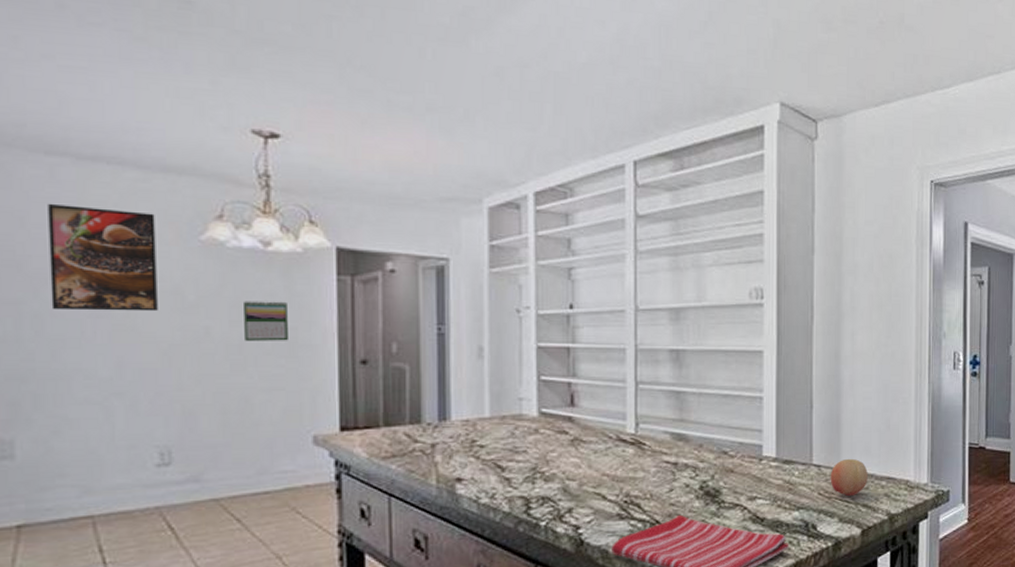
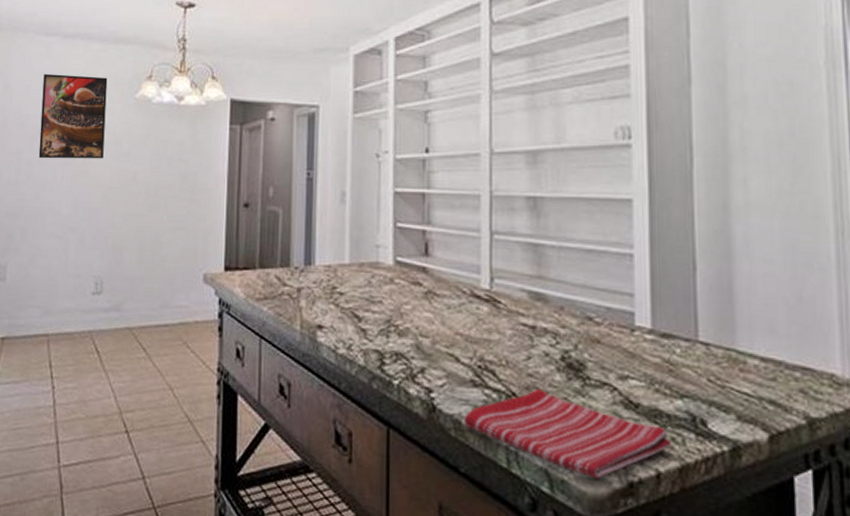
calendar: present [244,301,288,341] -> none [160,149,192,185]
fruit: present [830,458,868,497] -> none [722,337,775,388]

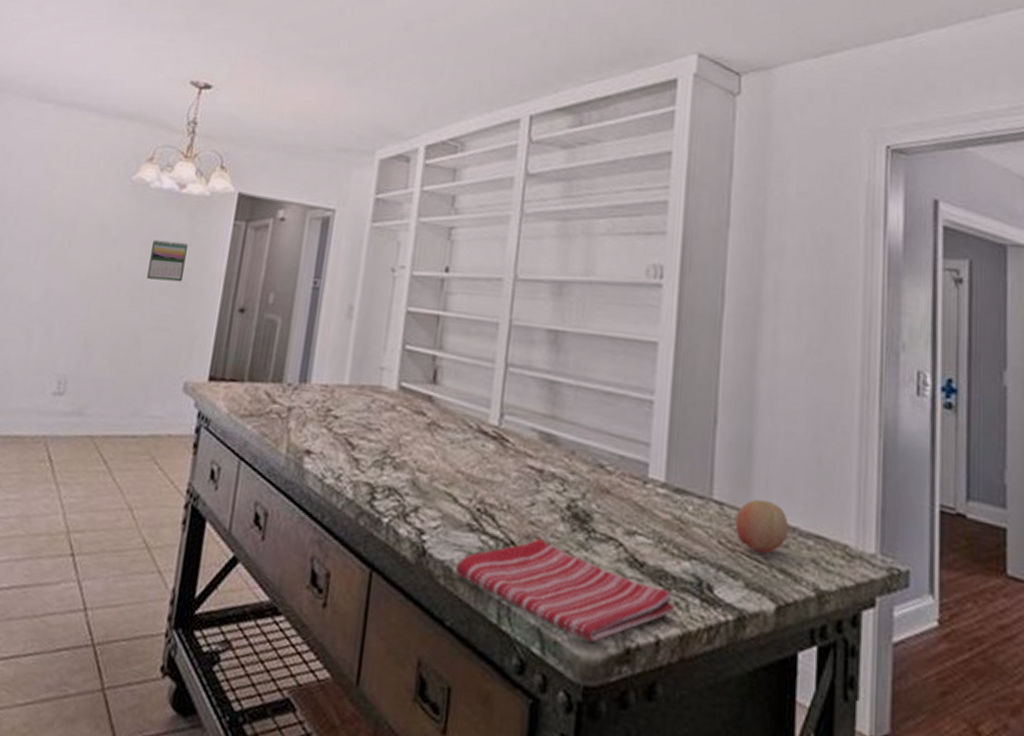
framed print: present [38,73,108,159] -> none [11,142,103,244]
calendar: none [160,149,192,185] -> present [147,239,188,282]
fruit: none [722,337,775,388] -> present [735,499,788,555]

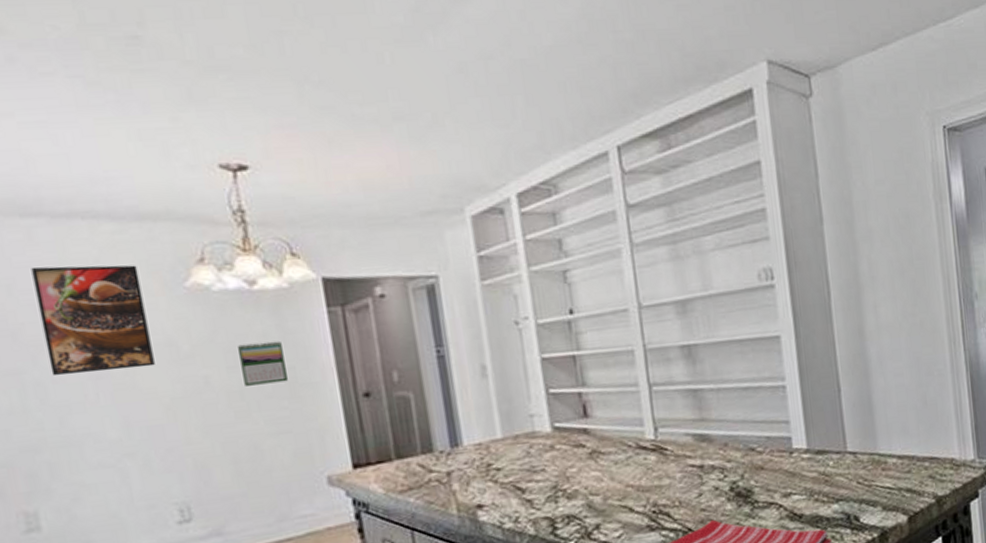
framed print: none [11,142,103,244] -> present [31,265,155,376]
fruit: present [735,499,788,555] -> none [867,441,909,483]

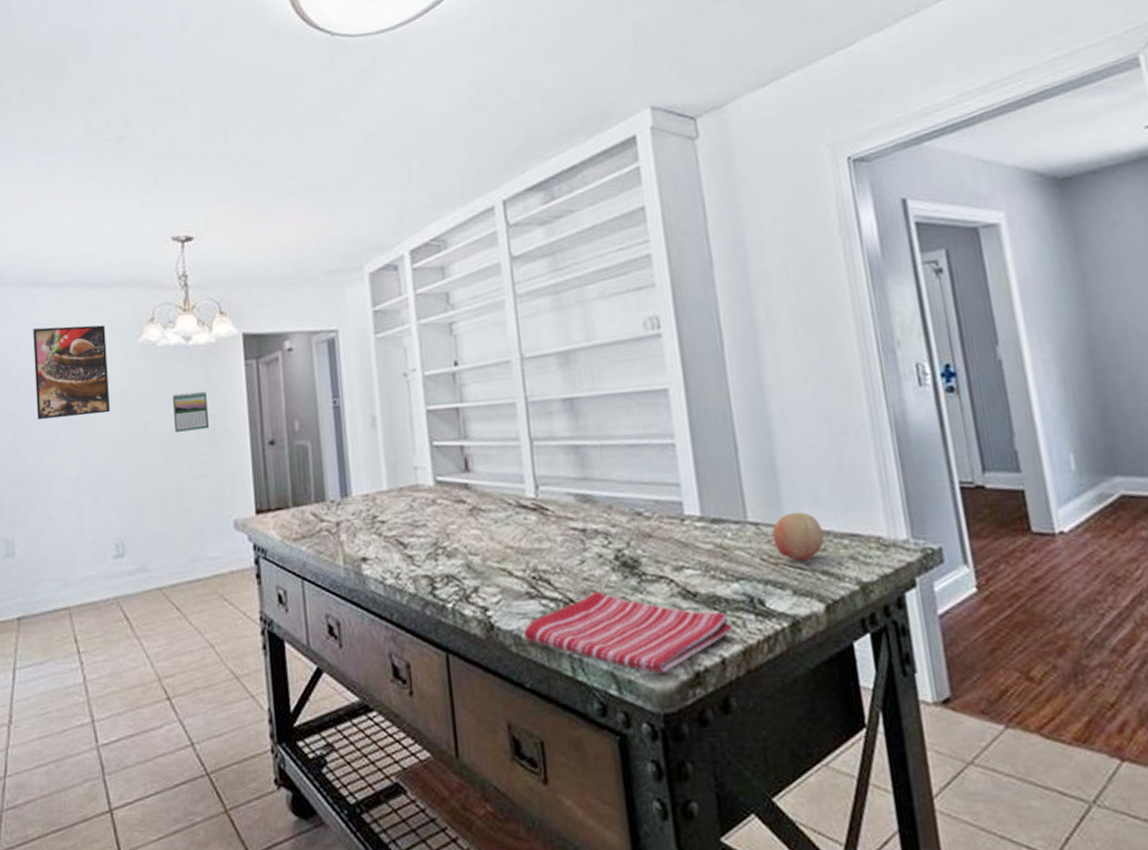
fruit: none [867,441,909,483] -> present [772,511,824,562]

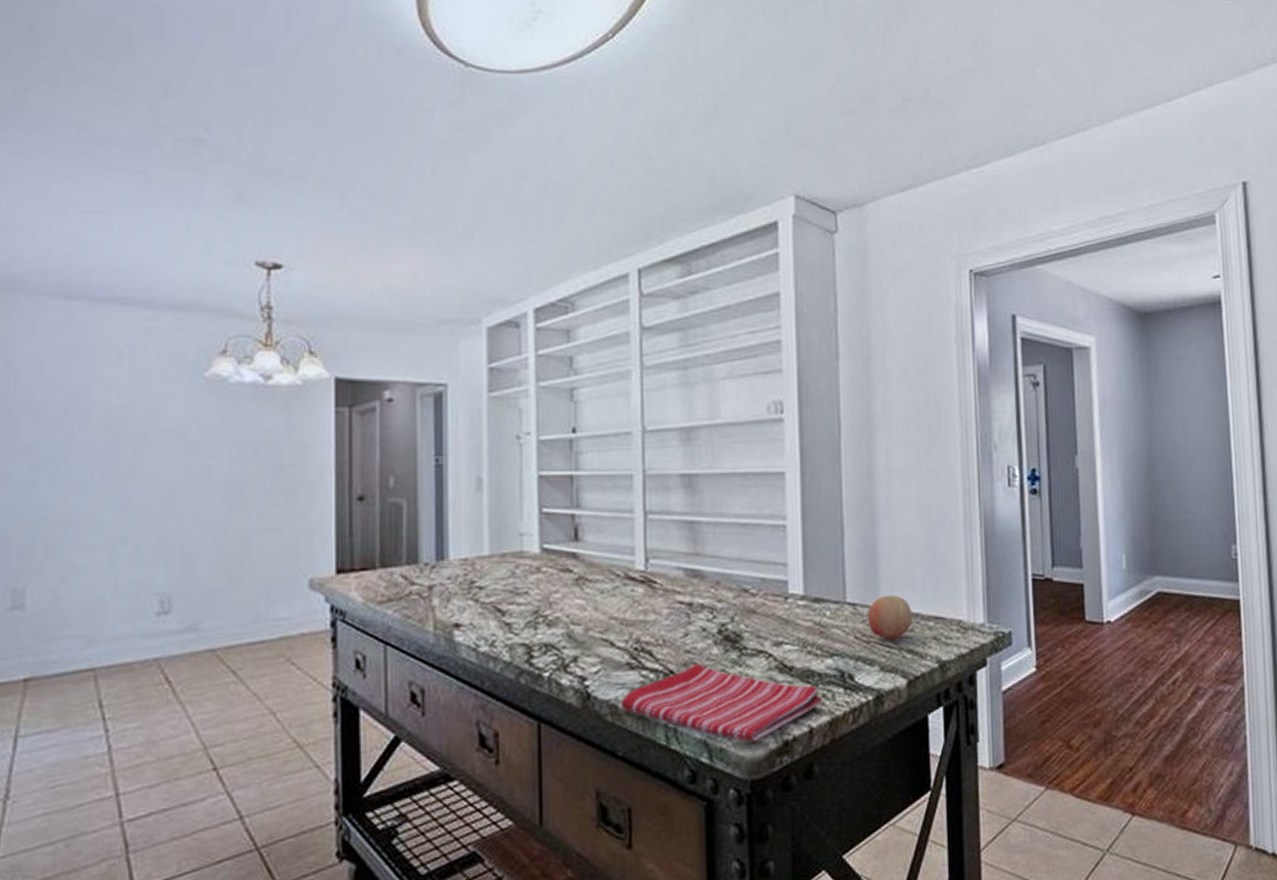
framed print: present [33,325,110,420] -> none [65,347,163,455]
calendar: present [173,391,209,432] -> none [244,437,286,480]

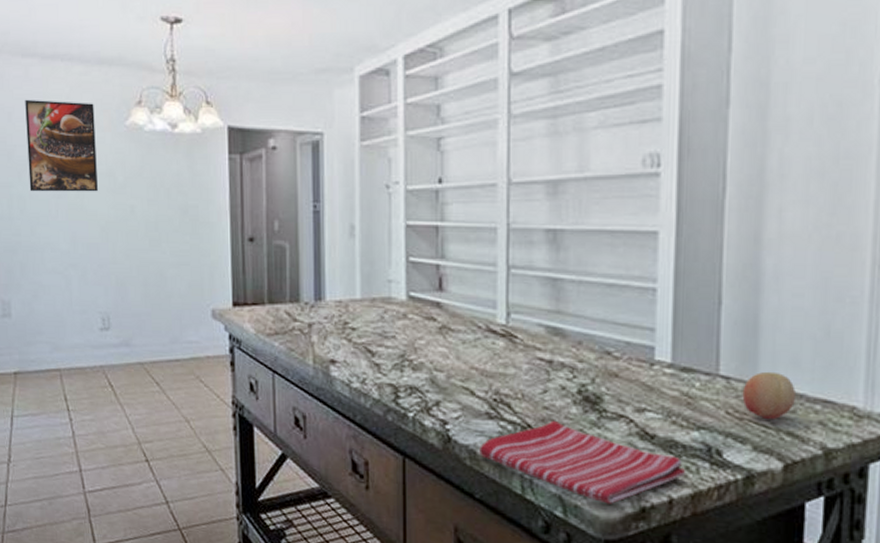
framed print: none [65,347,163,455] -> present [25,99,98,192]

